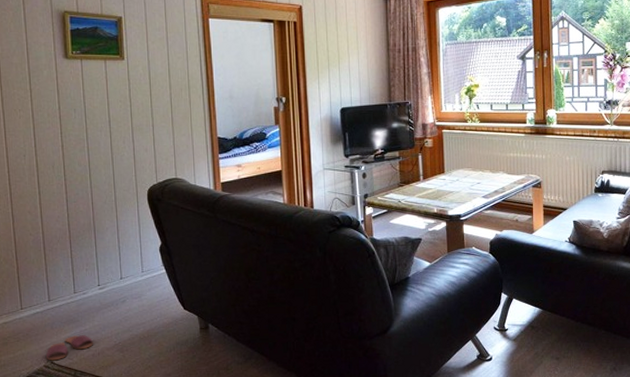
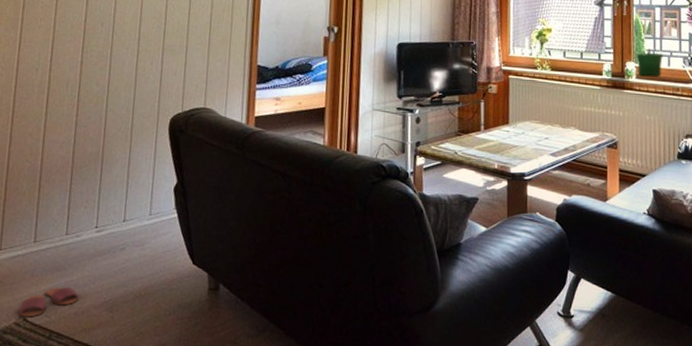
planter: none [557,96,582,123] -> present [636,48,664,78]

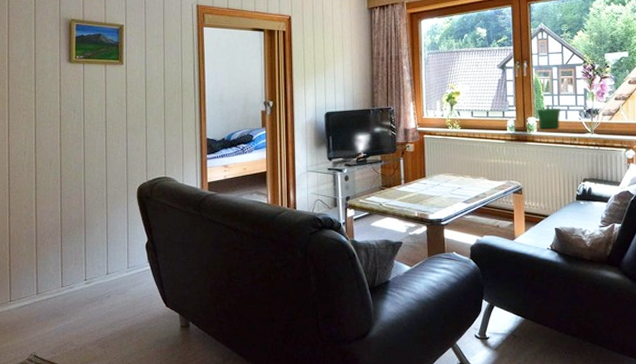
slippers: present [18,287,79,318] -> none [29,329,77,354]

